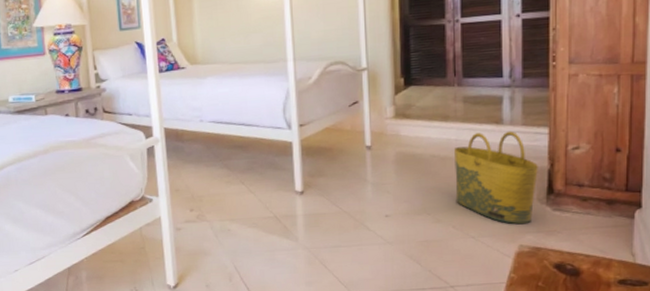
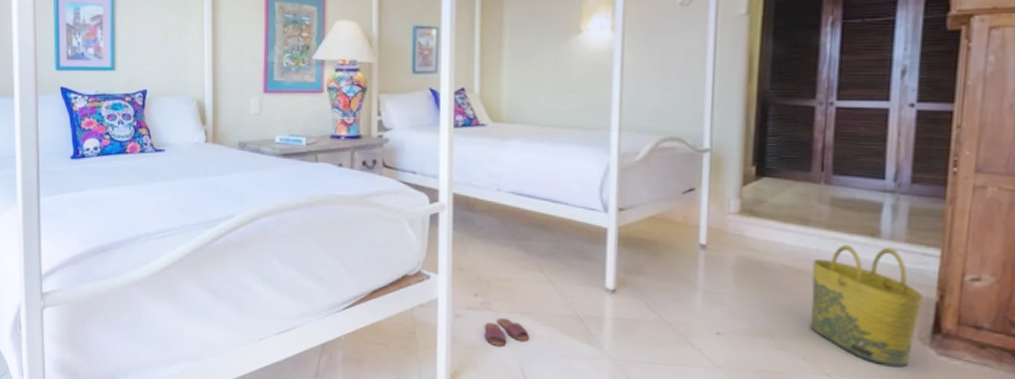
slippers: none [201,225,238,251] -> present [484,317,529,347]

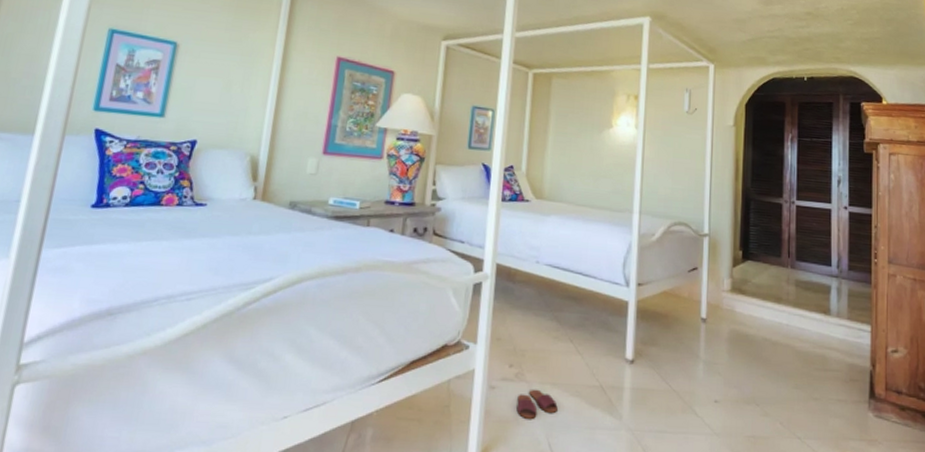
tote bag: present [809,245,923,367] -> none [784,320,861,429]

